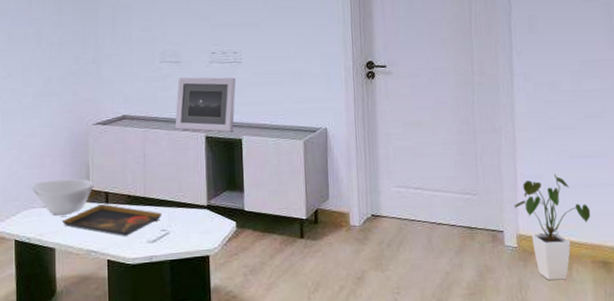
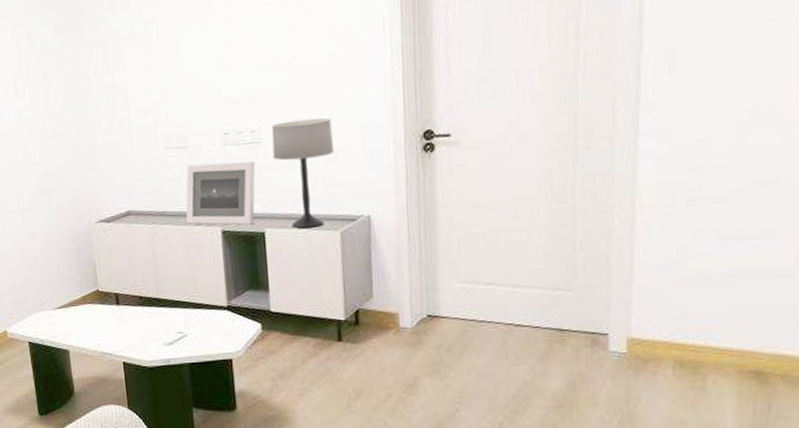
bowl: present [31,179,94,216] -> none [38,280,103,319]
decorative tray: present [62,204,163,236] -> none [74,306,178,339]
table lamp: none [250,45,299,137] -> present [271,118,334,229]
house plant: present [514,174,591,281] -> none [626,262,743,393]

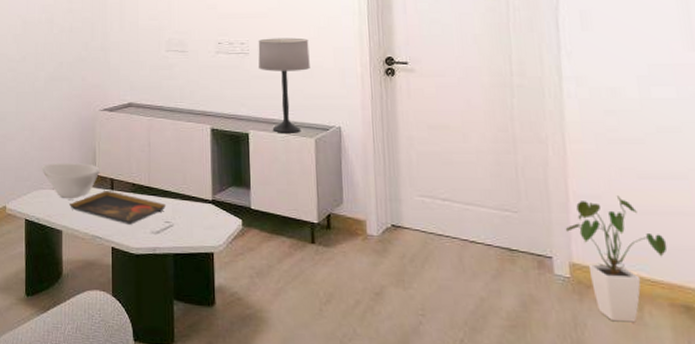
bowl: none [38,280,103,319] -> present [41,163,100,200]
decorative tray: none [74,306,178,339] -> present [70,191,167,225]
picture frame: present [185,161,256,225] -> none [180,67,243,125]
house plant: none [626,262,743,393] -> present [565,196,668,323]

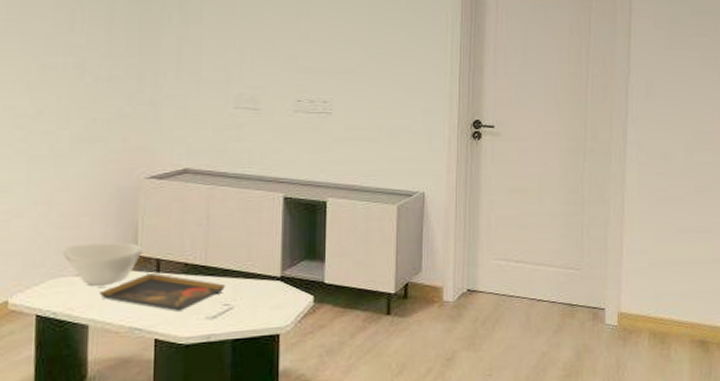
table lamp: present [258,37,310,133] -> none [342,97,397,200]
house plant: present [565,196,668,323] -> none [617,249,693,361]

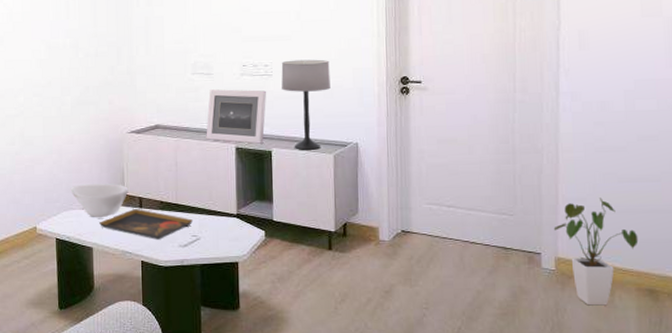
picture frame: none [247,128,325,193] -> present [206,89,267,144]
table lamp: none [342,97,397,200] -> present [281,59,330,150]
house plant: none [617,249,693,361] -> present [553,198,639,306]

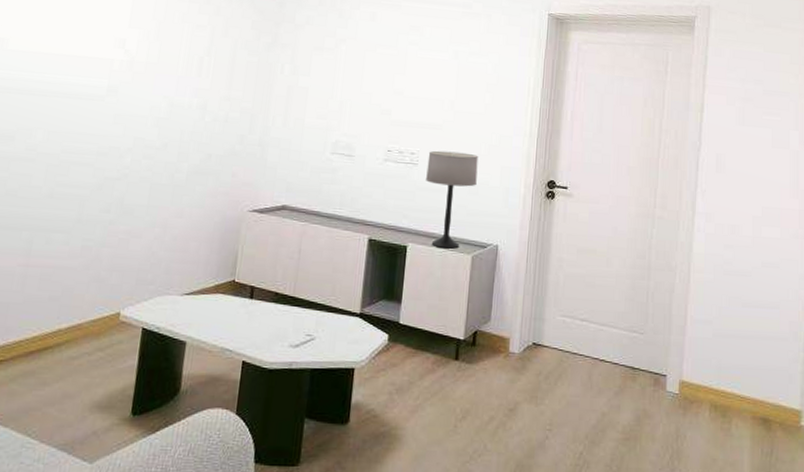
bowl: present [70,184,129,218] -> none [169,266,240,308]
decorative tray: present [99,209,194,240] -> none [199,299,310,337]
picture frame: present [206,89,267,144] -> none [337,173,410,237]
house plant: present [553,198,639,306] -> none [680,321,757,434]

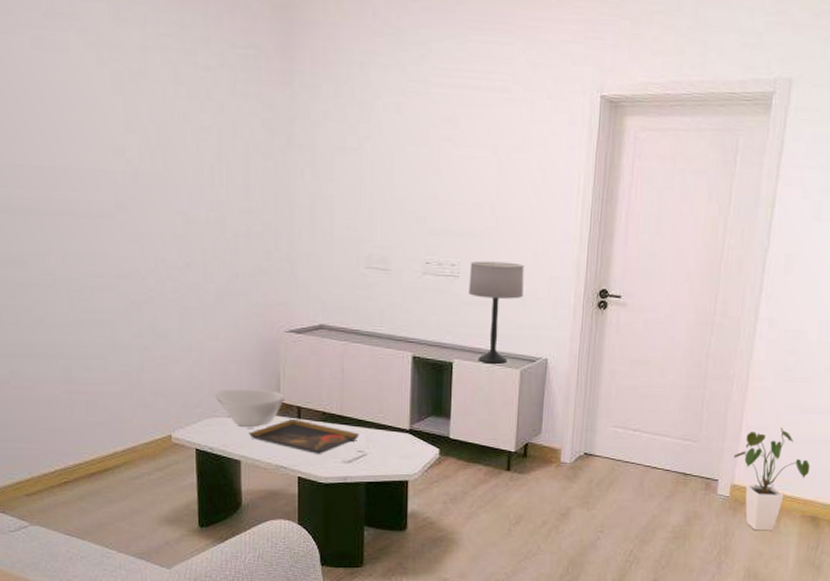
bowl: none [169,266,240,308] -> present [214,389,285,428]
decorative tray: none [199,299,310,337] -> present [249,419,360,454]
house plant: none [680,321,757,434] -> present [733,427,810,531]

